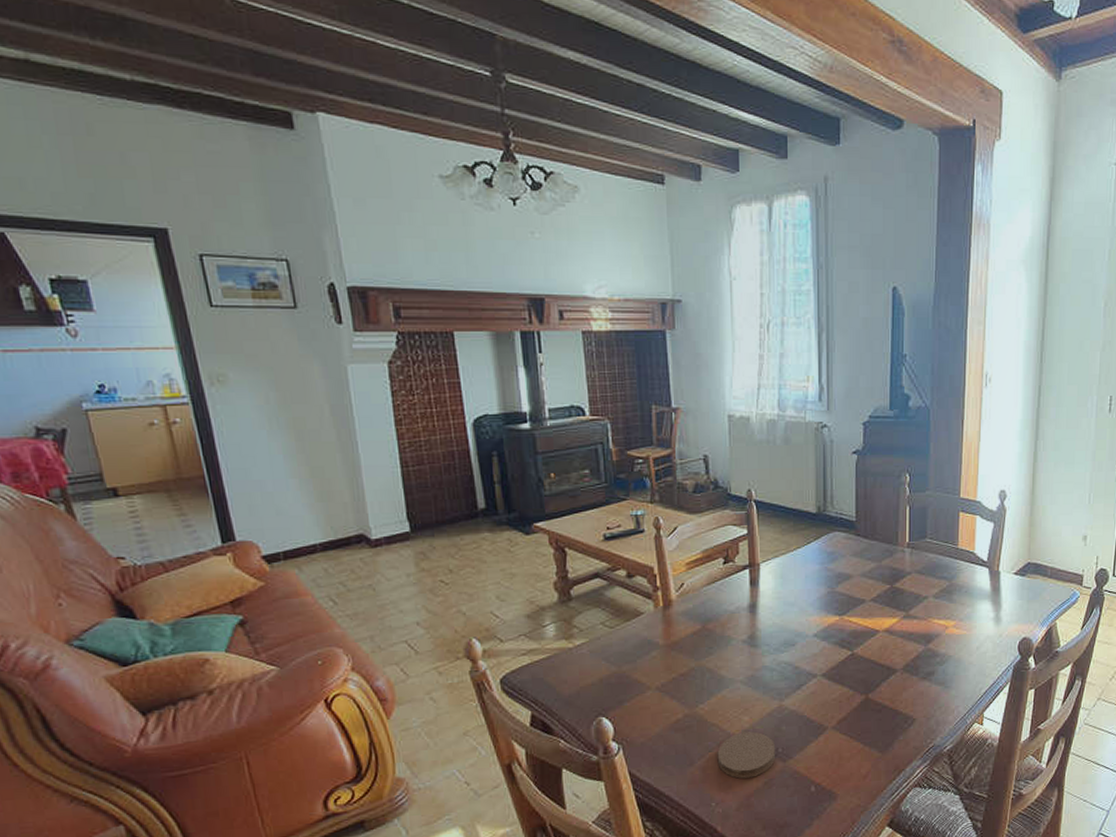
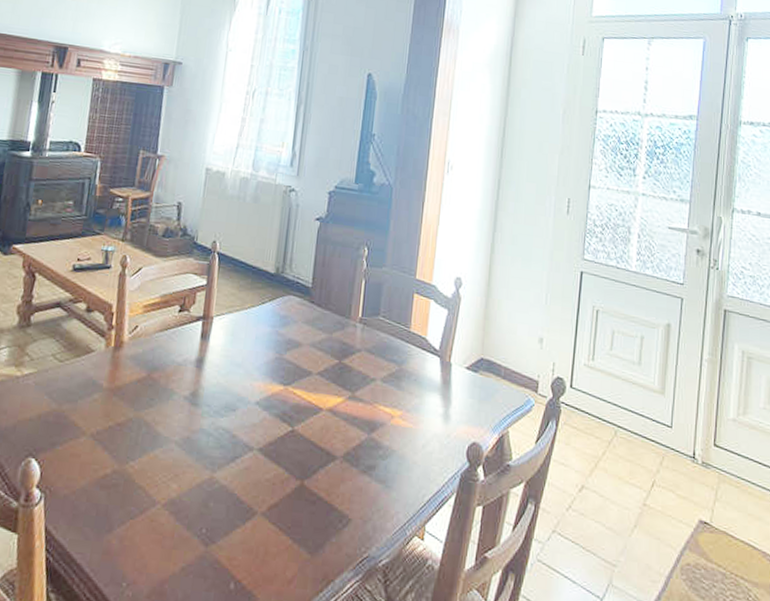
coaster: present [717,731,776,779] -> none [136,501,200,559]

